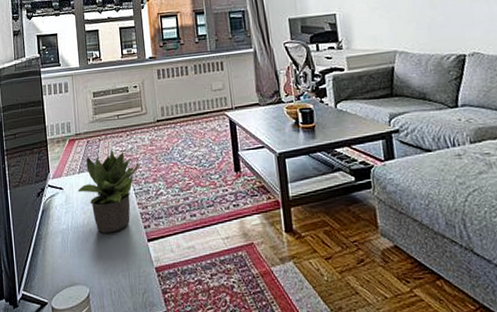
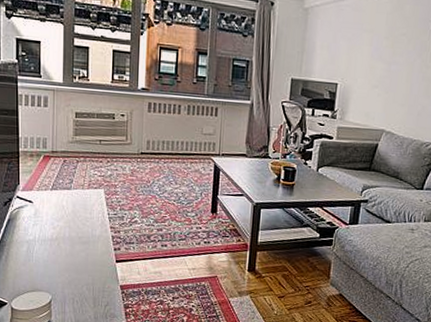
potted plant: present [78,149,139,233] -> none [49,172,117,250]

